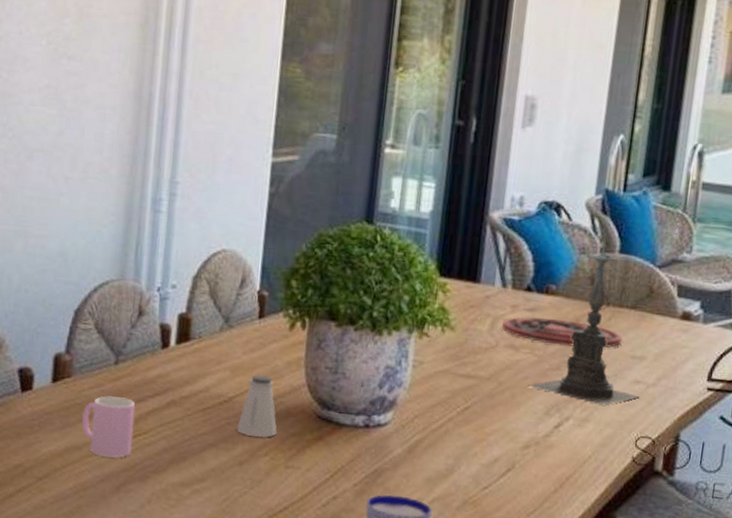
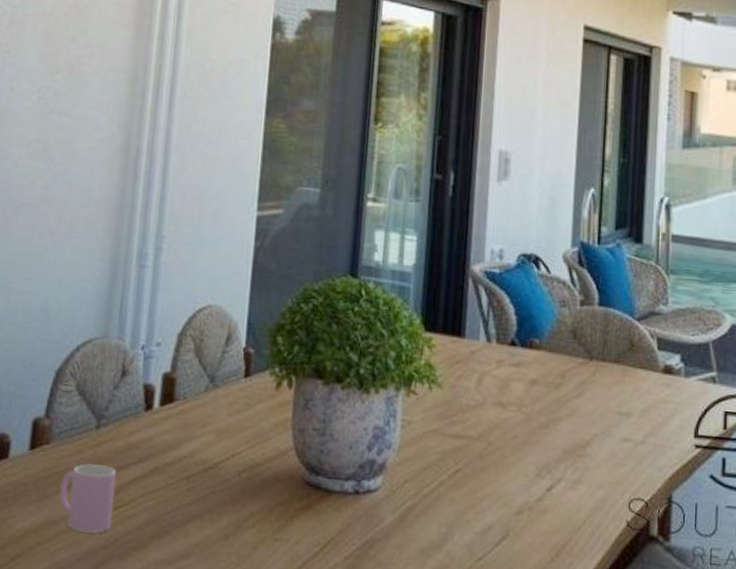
saltshaker: present [236,374,277,437] -> none [222,437,264,507]
plate: present [502,317,622,348] -> none [489,372,607,404]
candle holder: present [527,232,640,406] -> none [517,285,630,466]

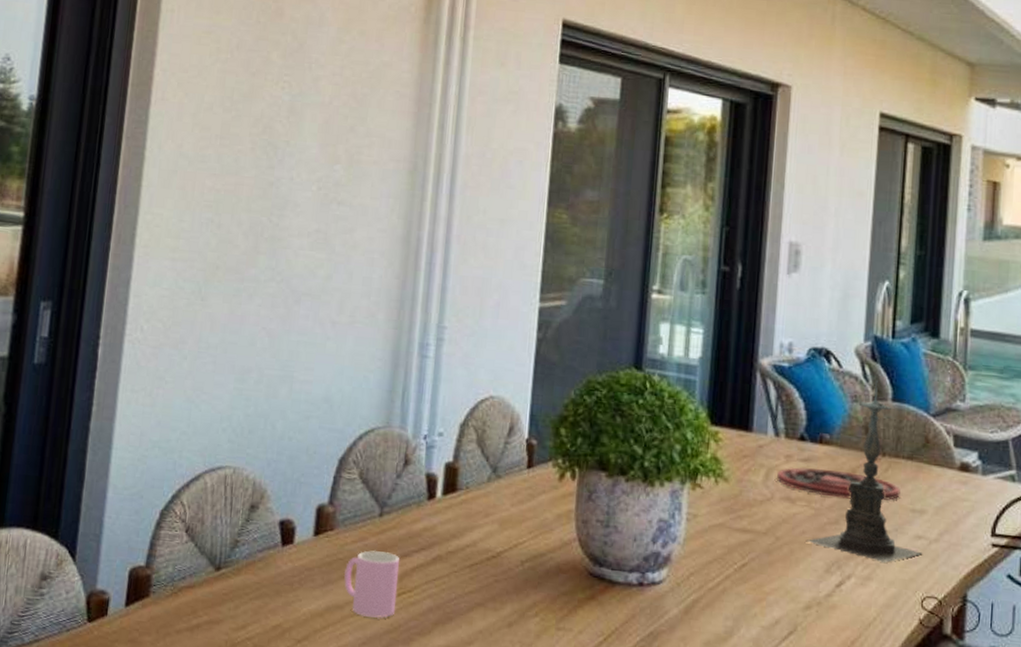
plate: none [489,372,607,404] -> present [777,467,901,501]
candle holder: none [517,285,630,466] -> present [806,380,923,563]

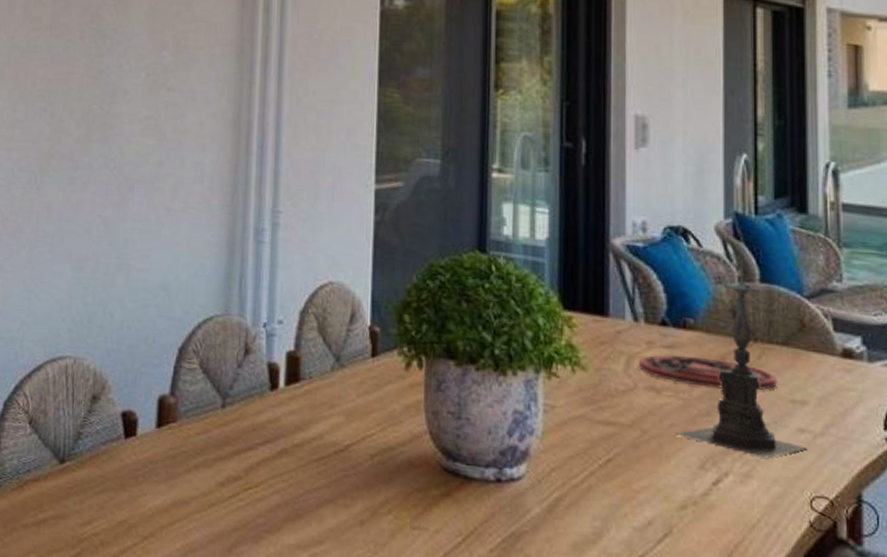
cup: present [343,550,400,619] -> none [188,442,245,516]

